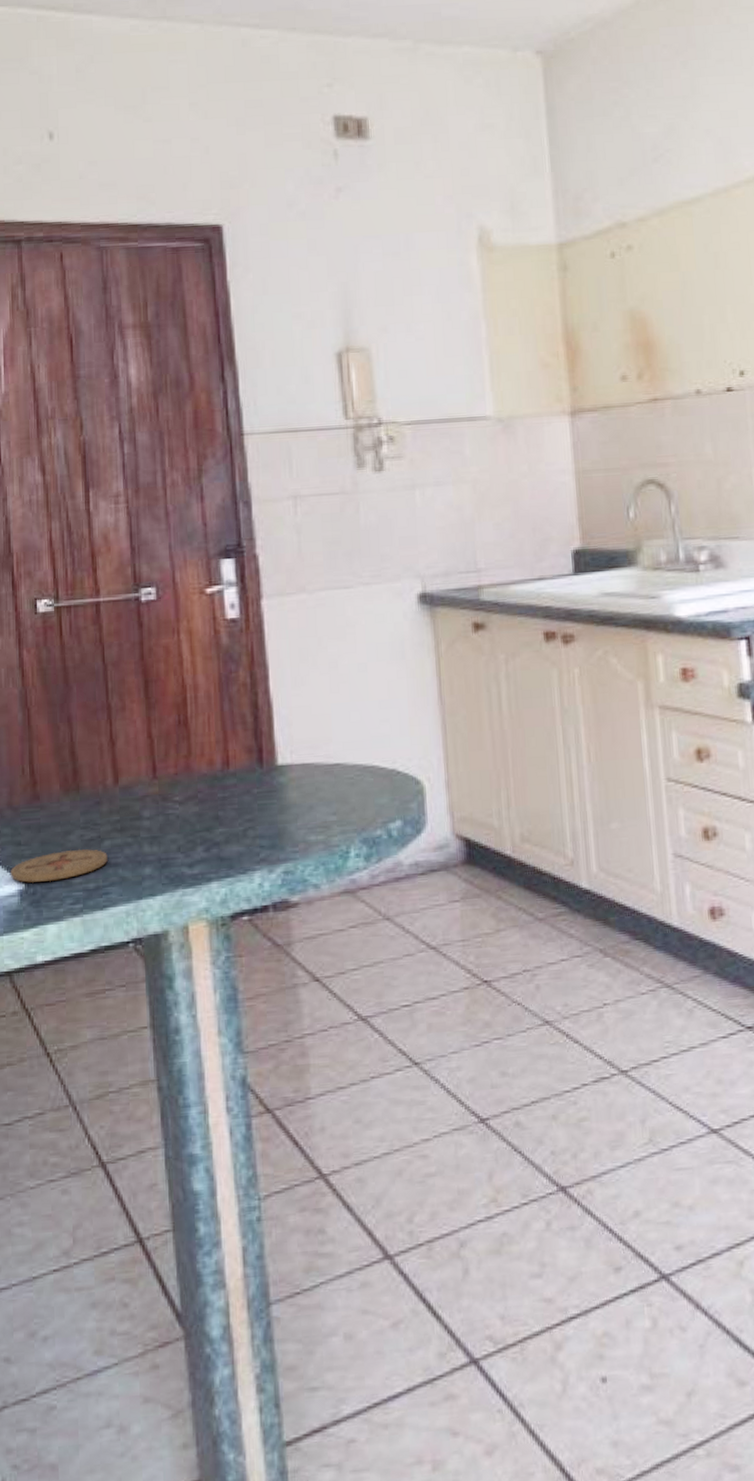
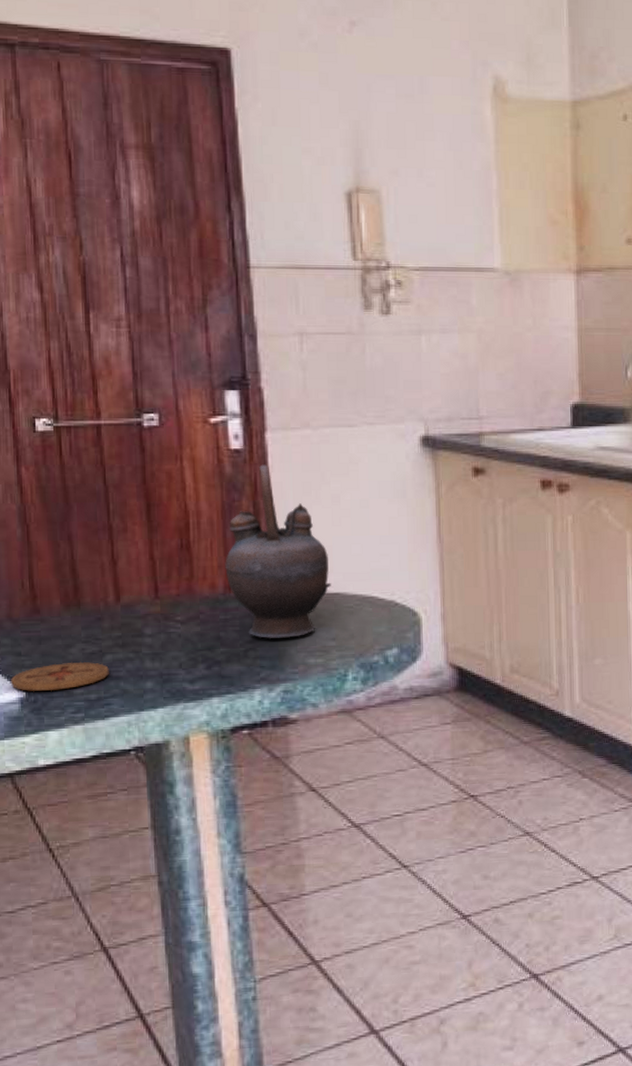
teapot: none [222,632,331,817] -> present [225,464,331,639]

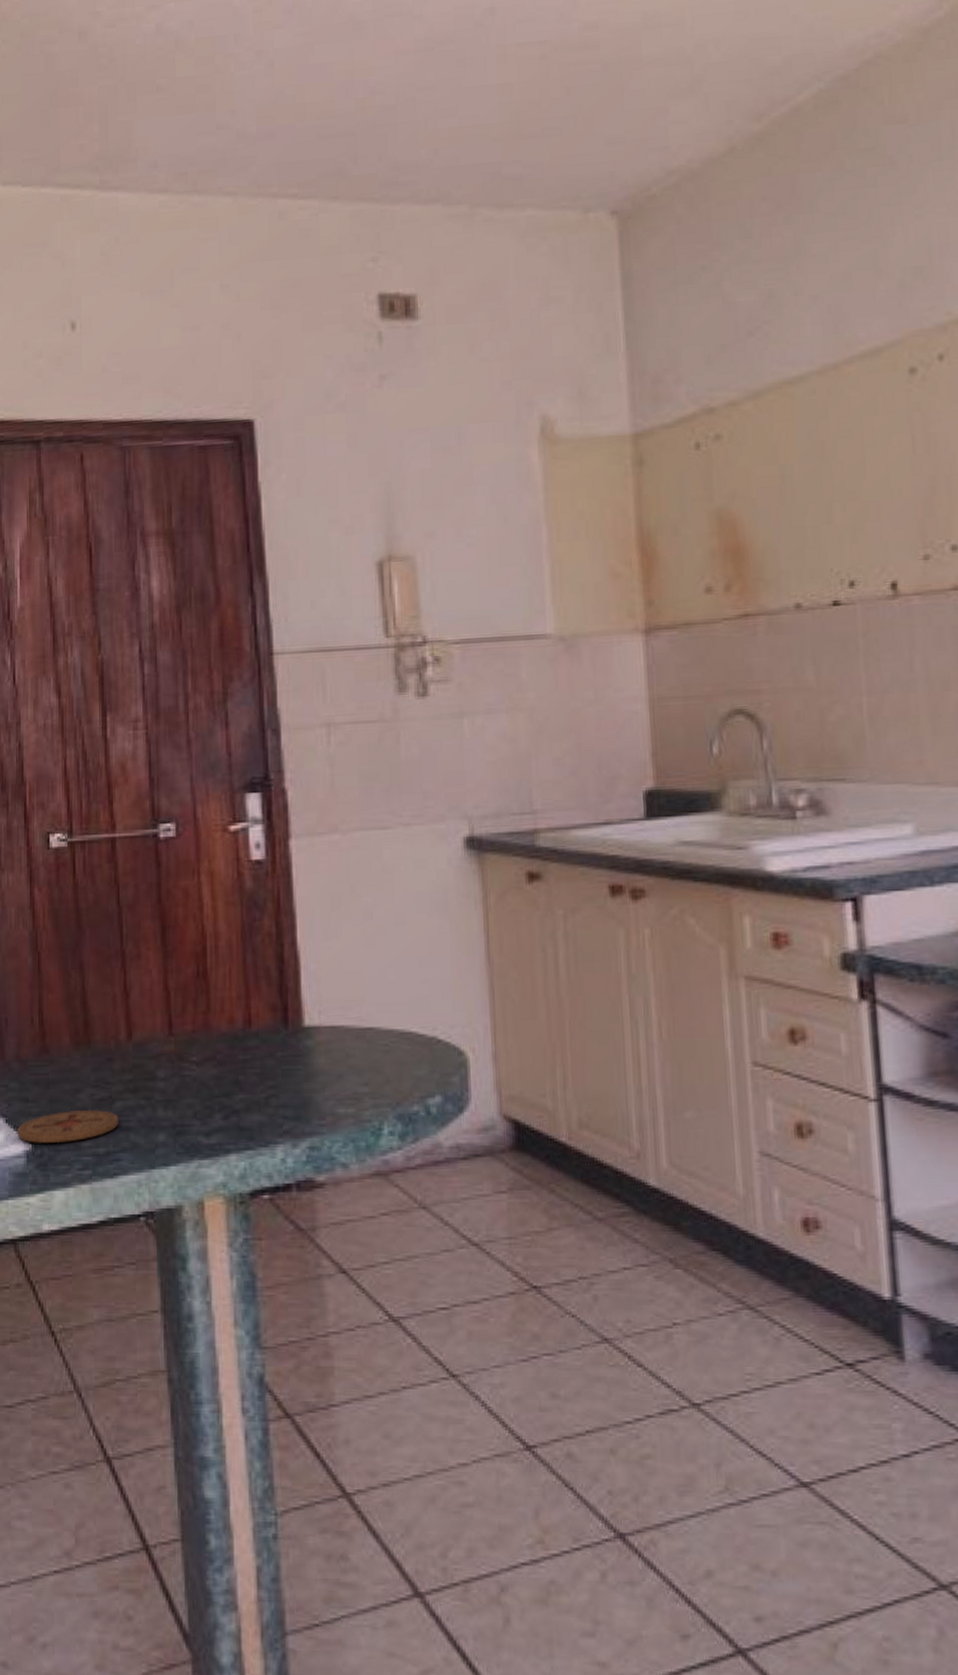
teapot: present [225,464,331,639] -> none [244,876,363,1084]

